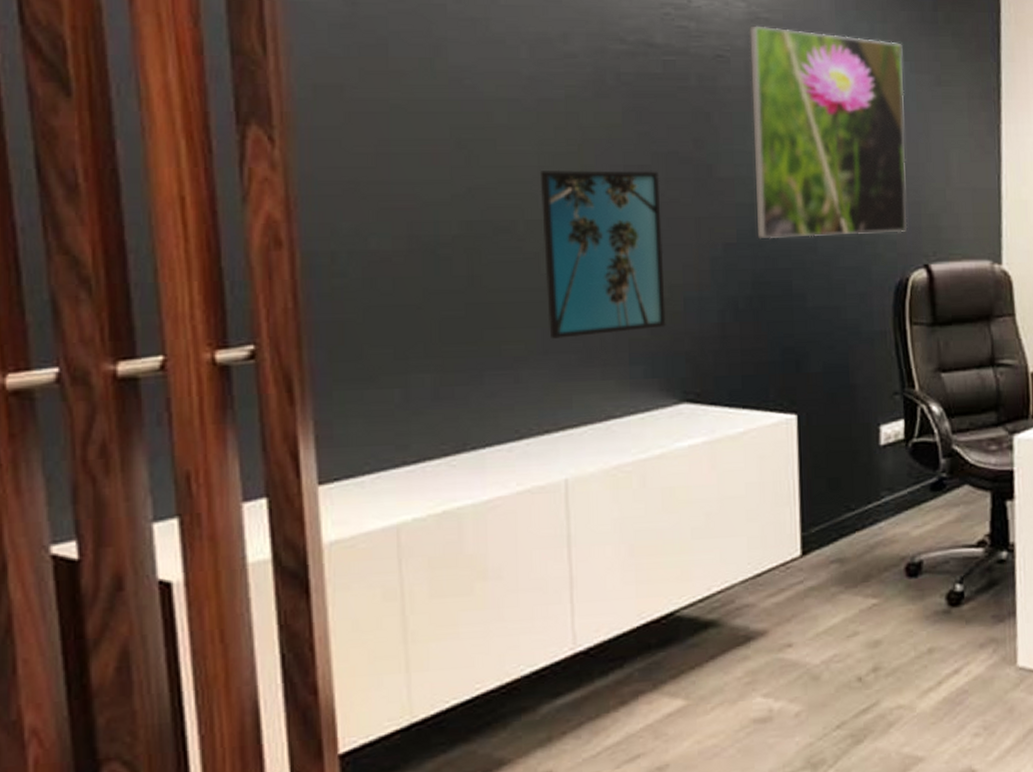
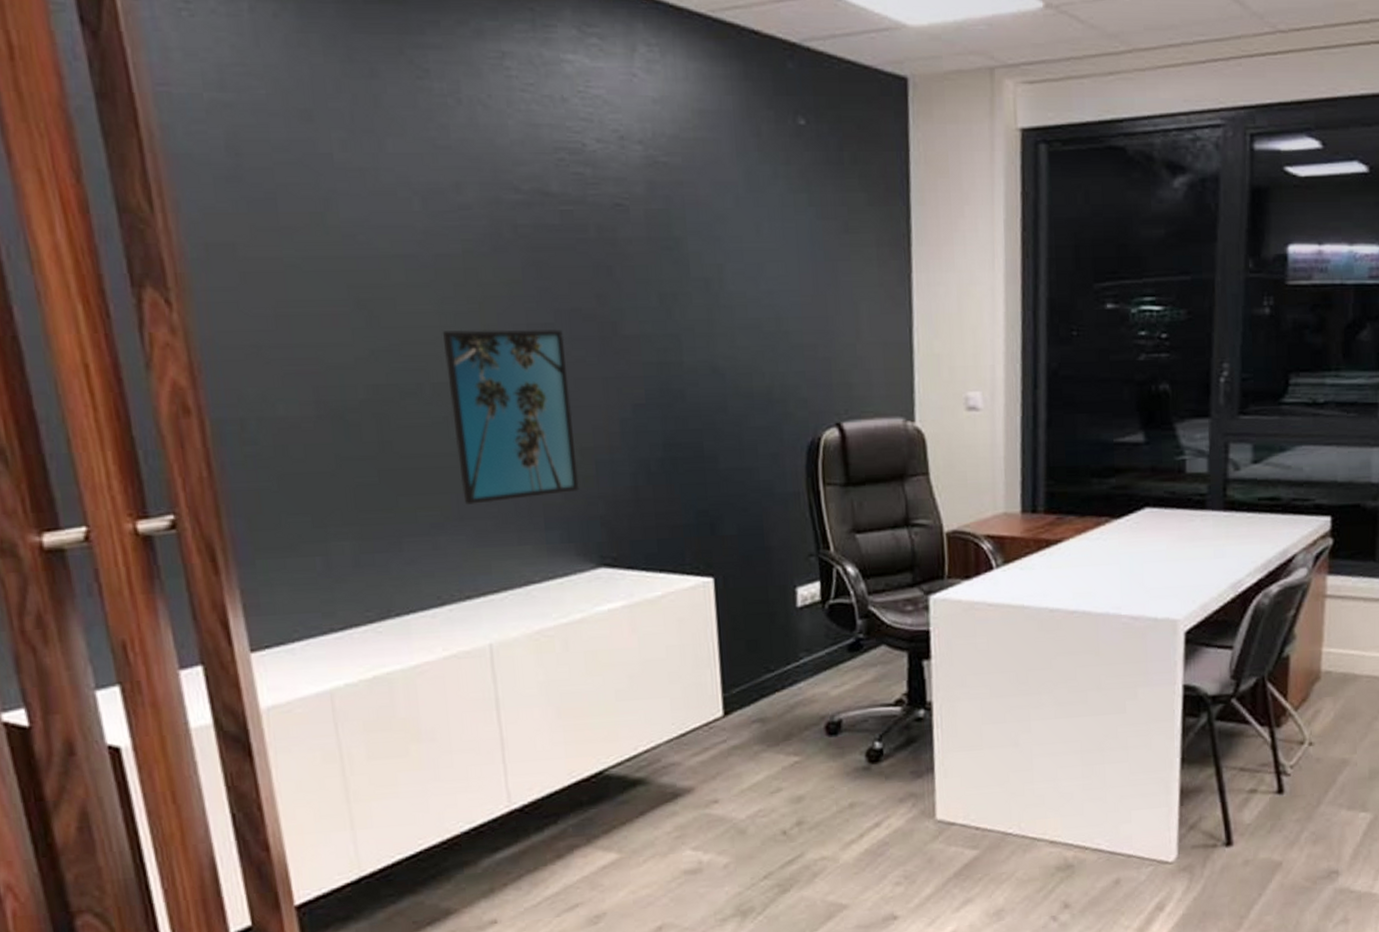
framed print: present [749,25,908,240] -> none [648,170,818,400]

